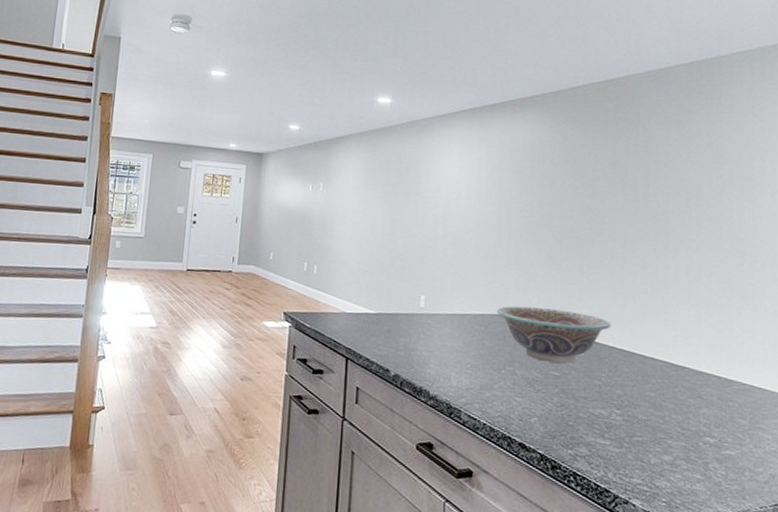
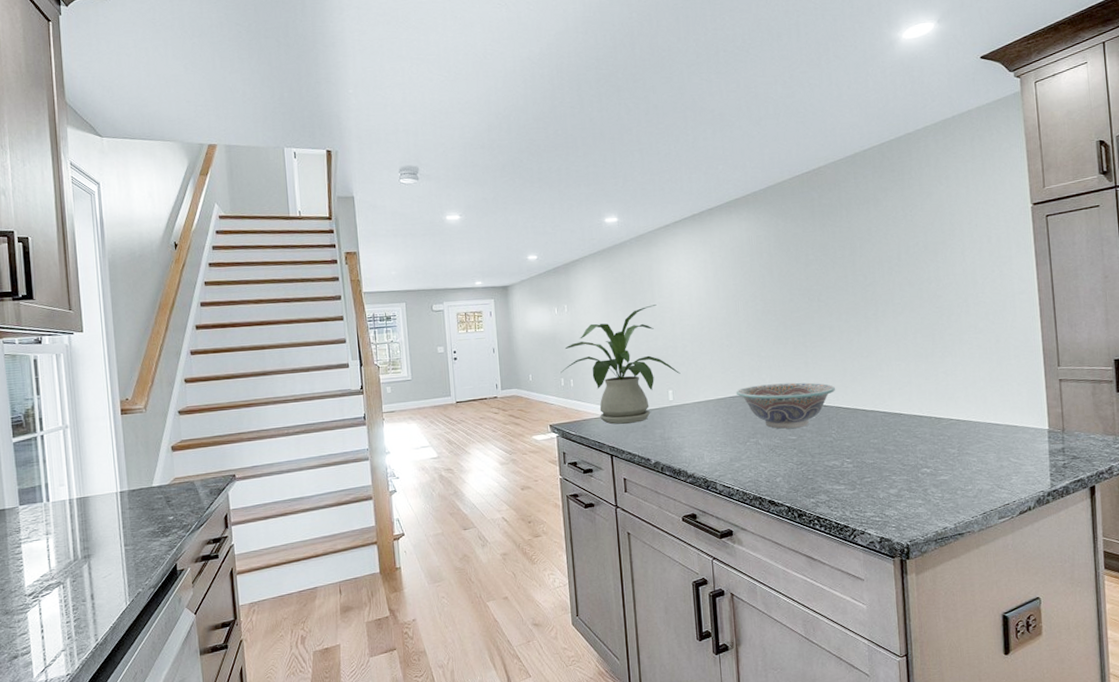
house plant: none [304,198,437,326] -> present [560,305,681,425]

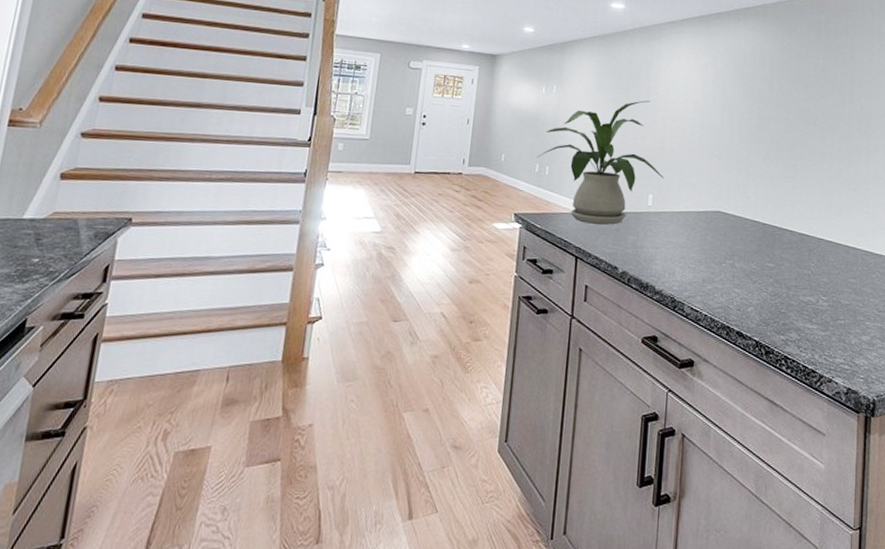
decorative bowl: present [735,382,836,429] -> none [718,202,820,255]

